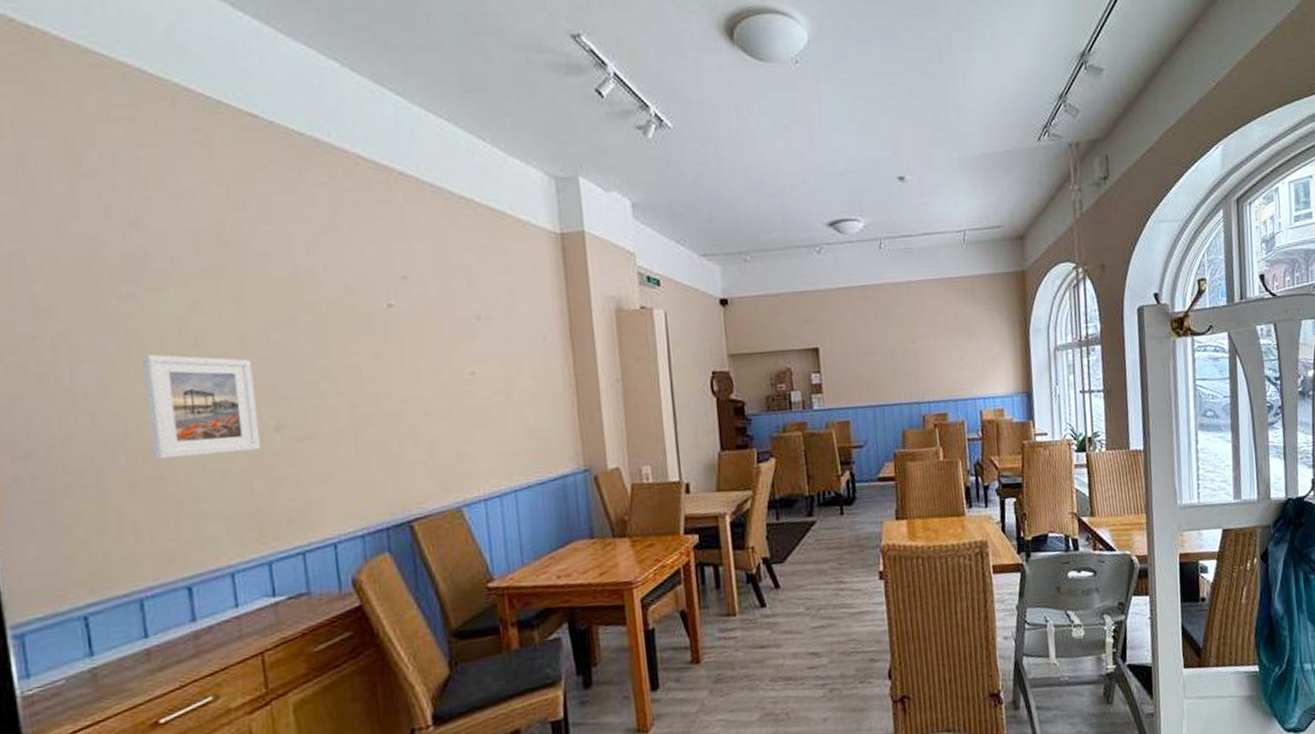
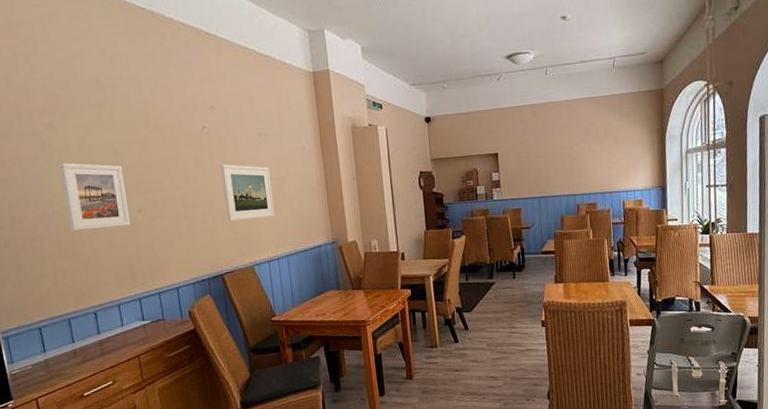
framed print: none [414,359,498,442] -> present [220,164,275,221]

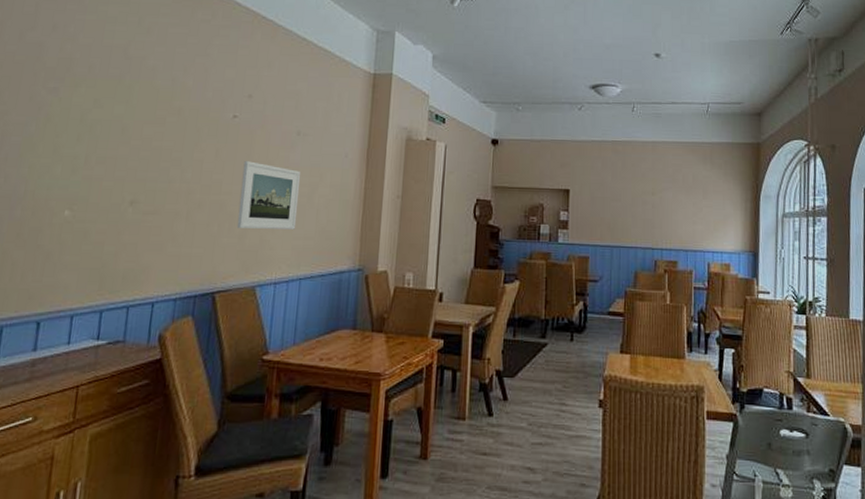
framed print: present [59,162,131,231] -> none [40,134,126,218]

